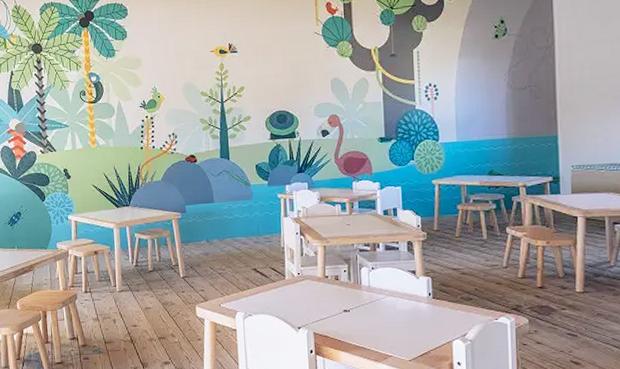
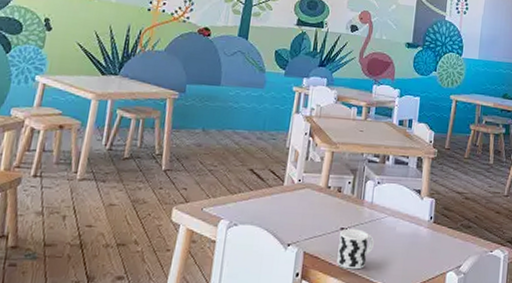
cup: none [344,310,377,344] -> present [337,228,374,270]

